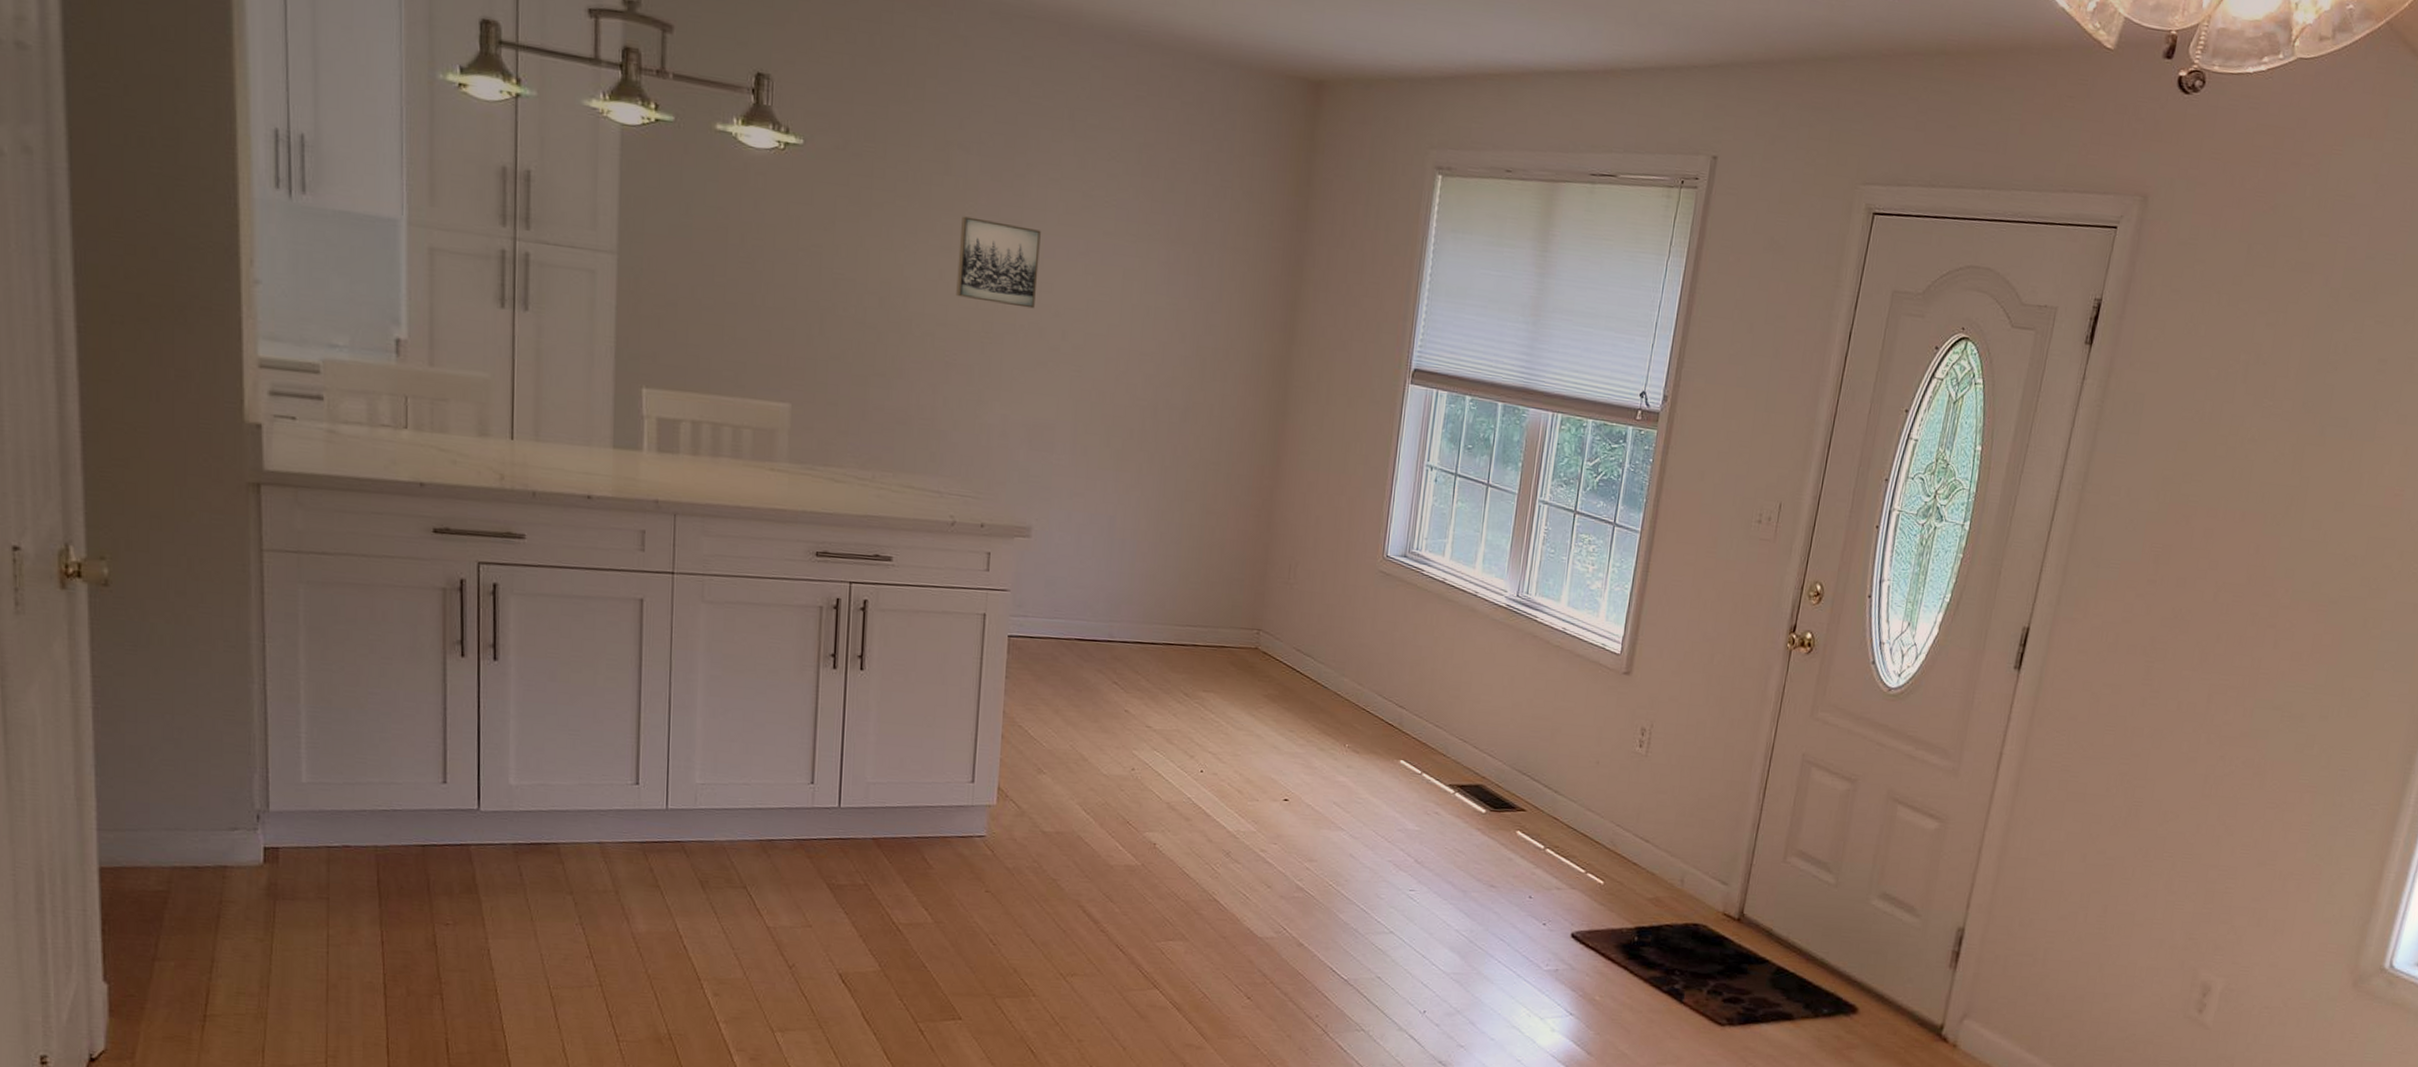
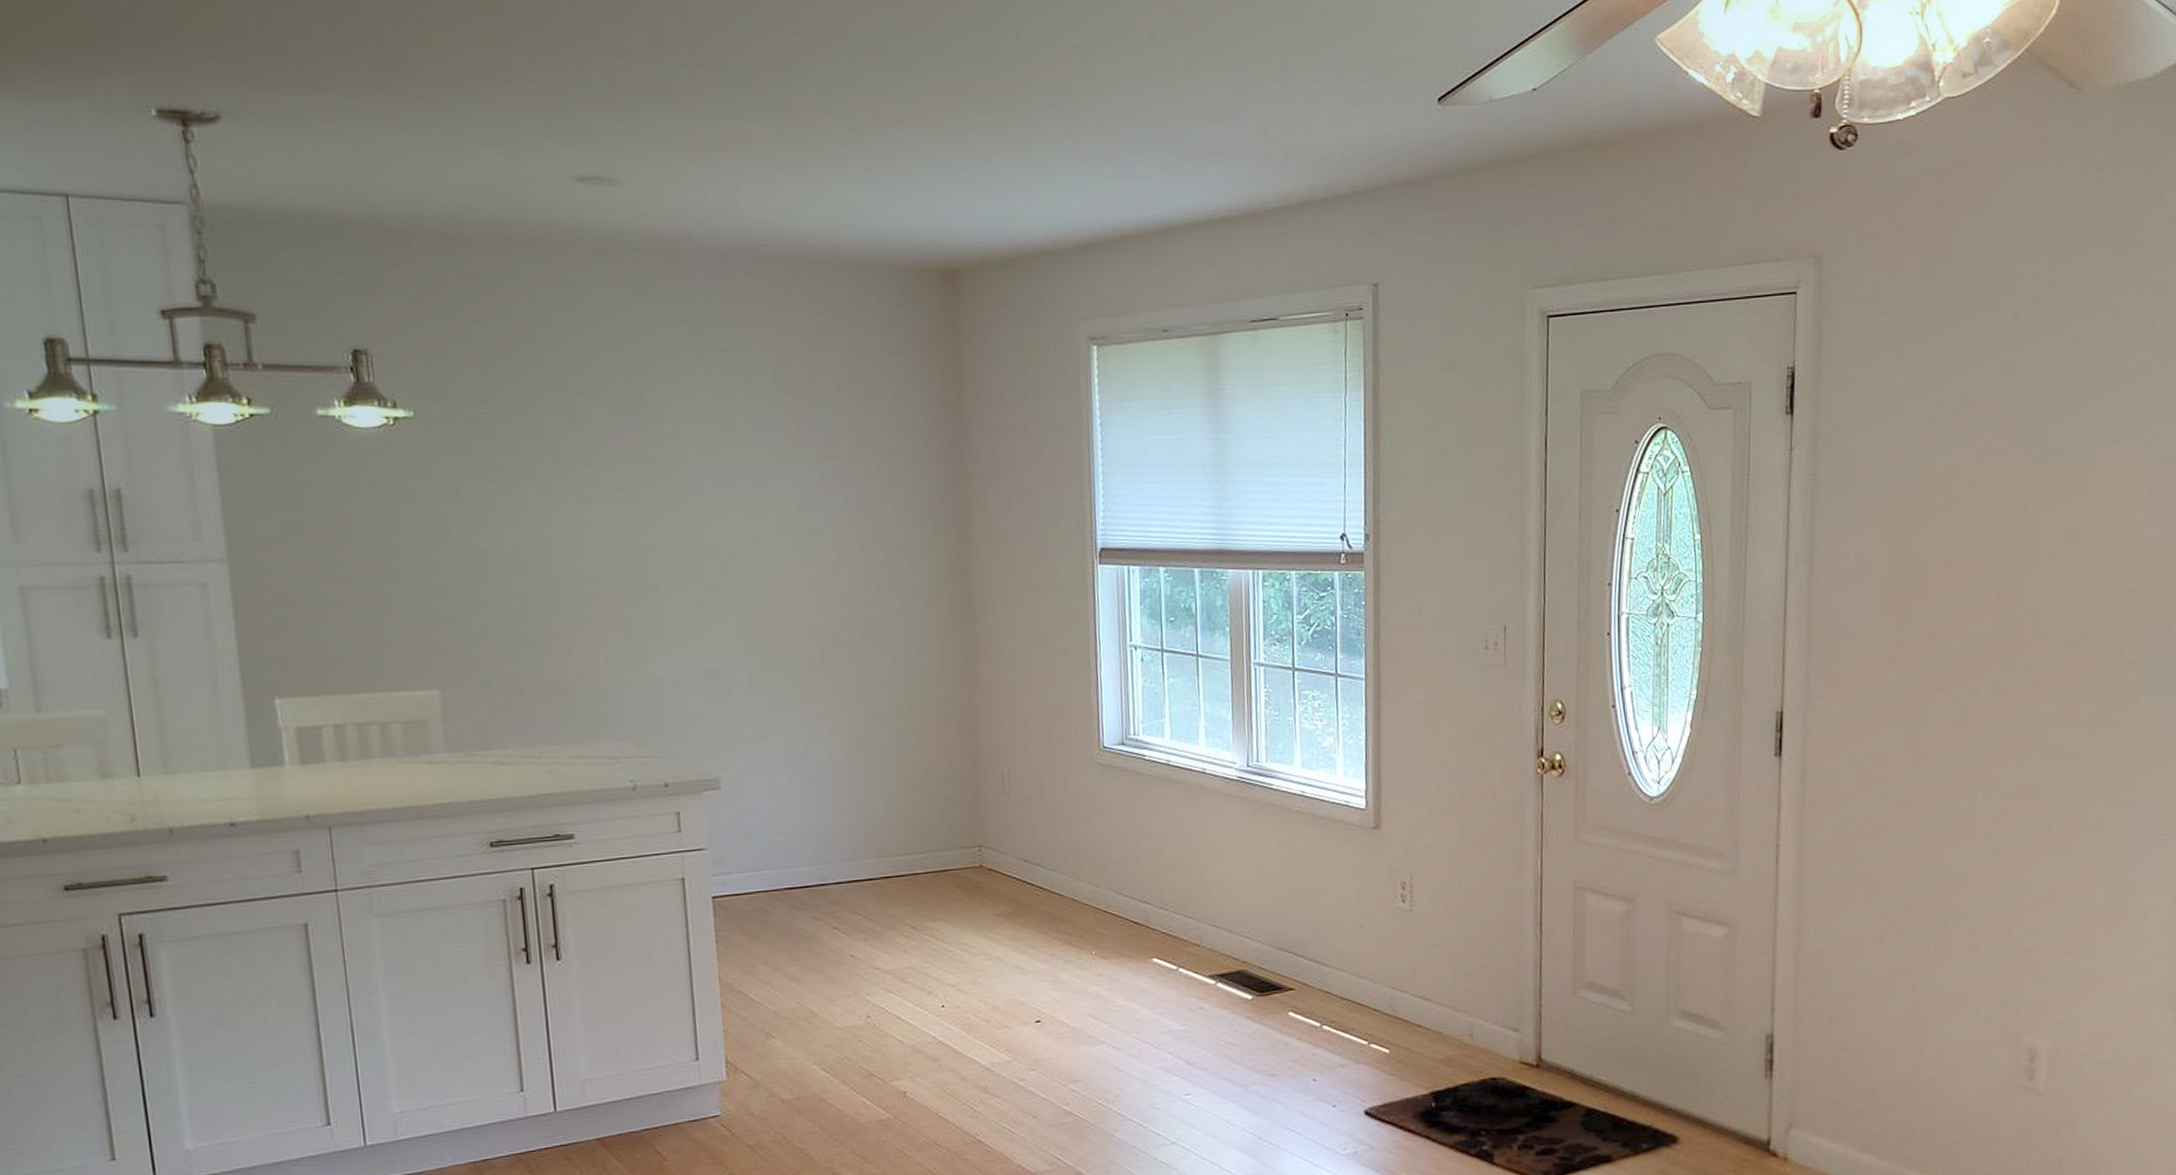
wall art: present [956,216,1041,309] -> none [596,464,688,550]

